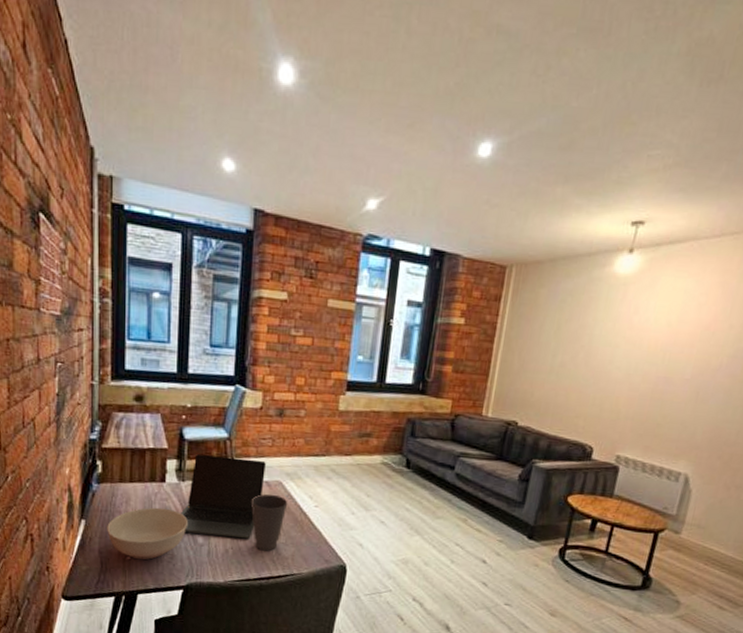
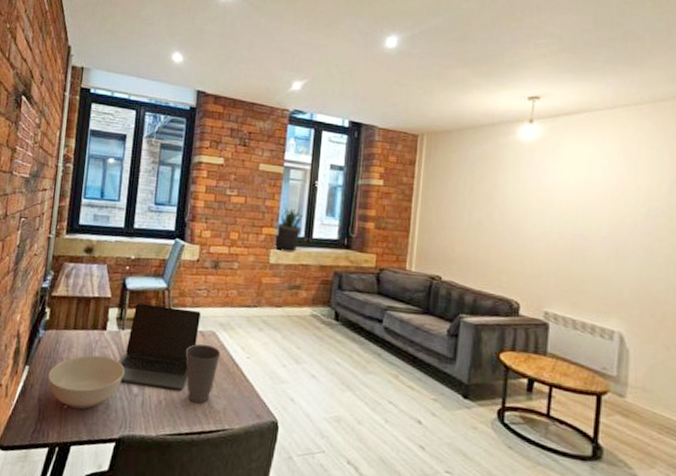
planter: none [344,346,376,399] -> present [275,205,303,253]

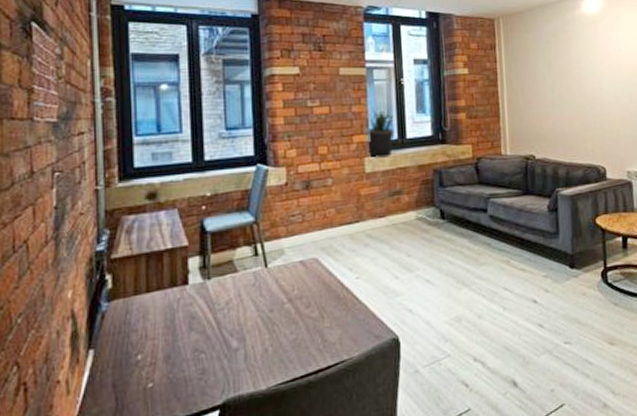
bowl: present [48,355,126,409] -> none [121,314,219,385]
laptop: present [119,303,201,390] -> none [209,239,299,338]
cup: present [185,343,221,404] -> none [287,274,327,341]

